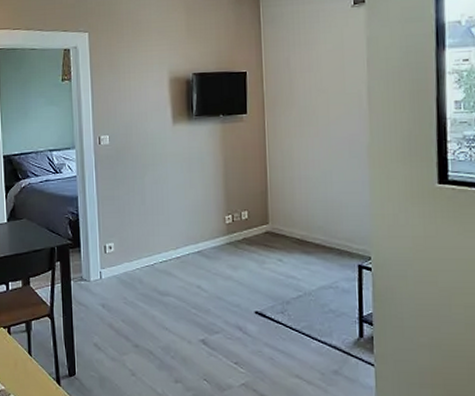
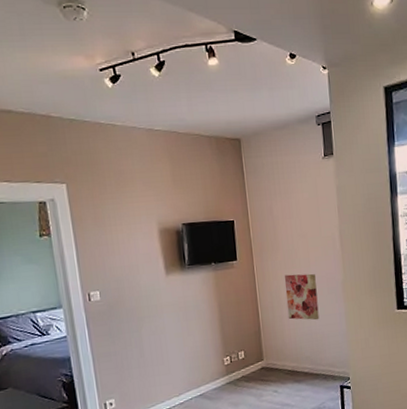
wall art: none [298,132,337,186] -> present [284,273,319,321]

